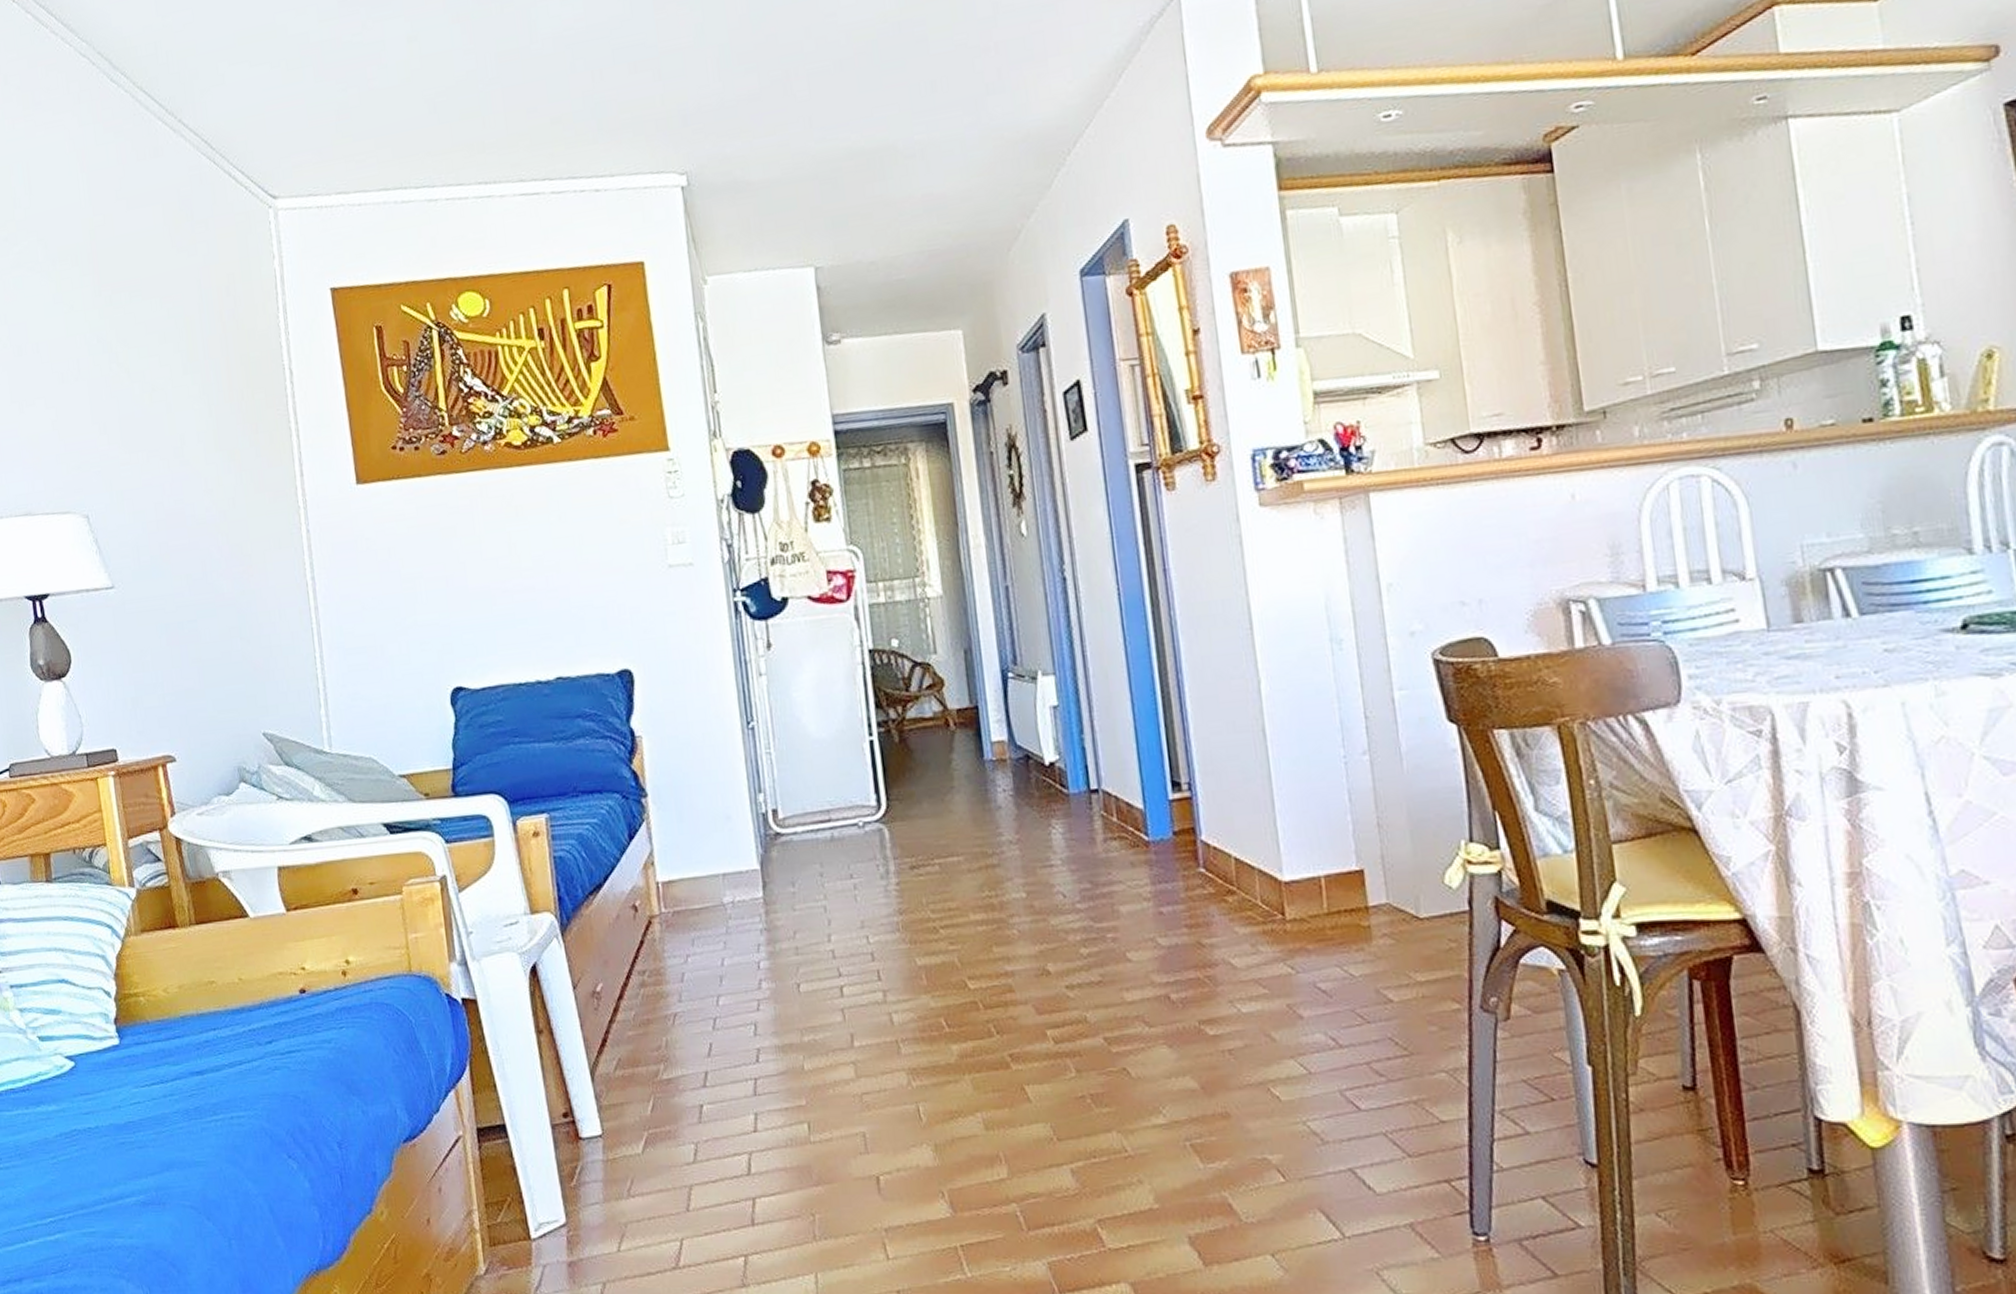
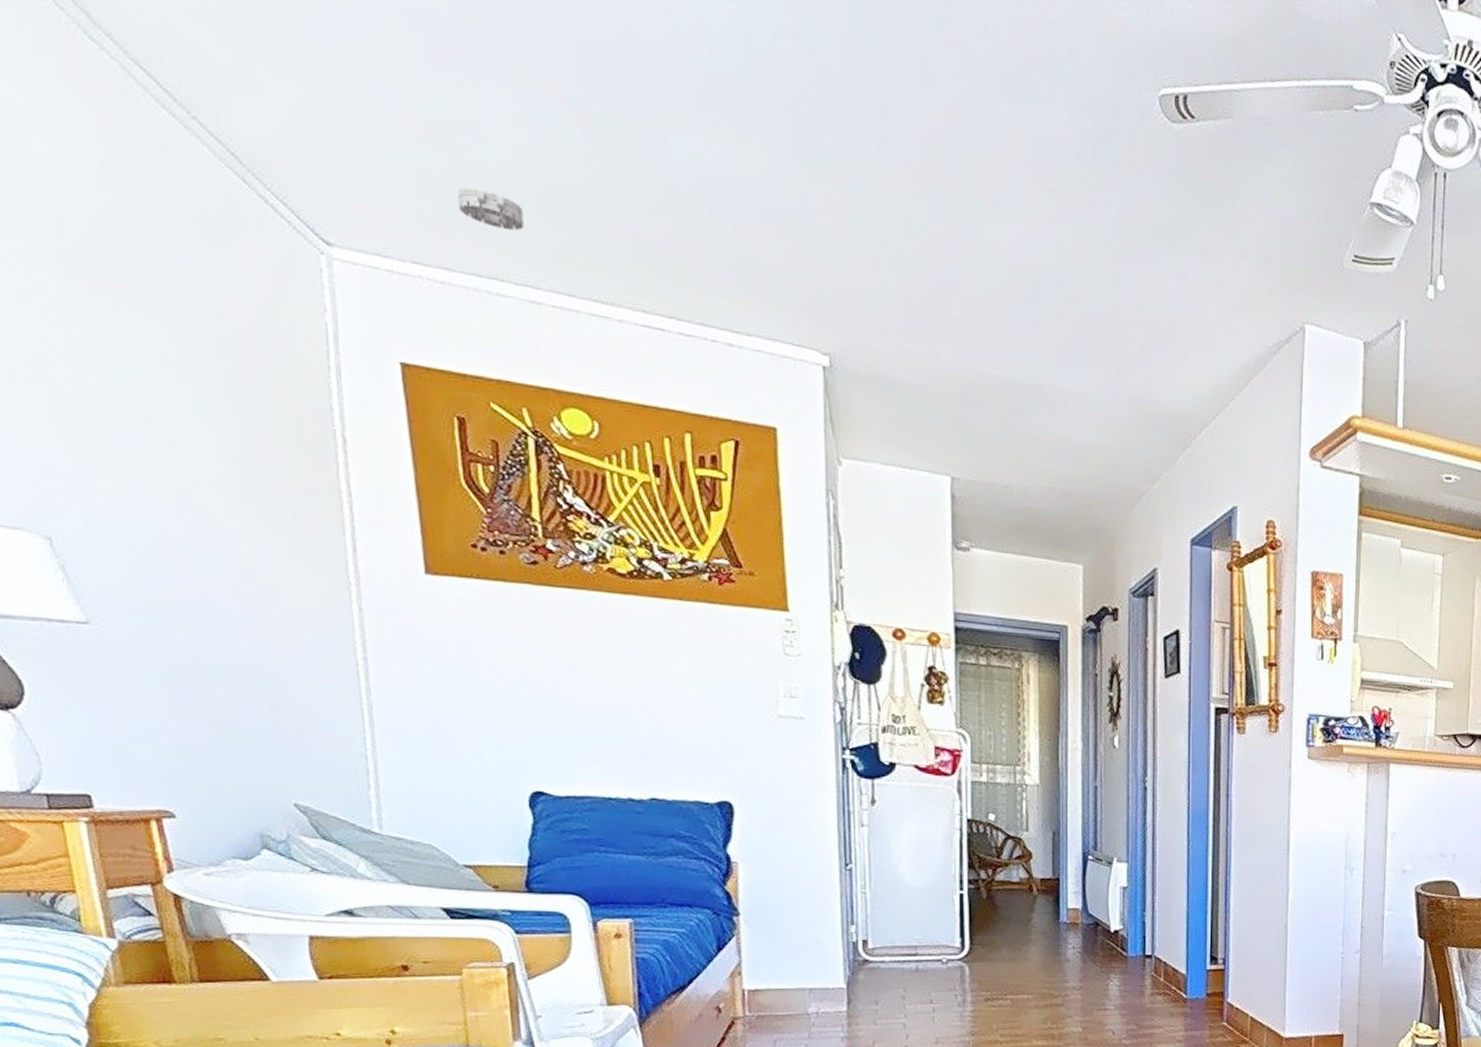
smoke detector: none [368,109,420,142] -> present [458,187,524,231]

